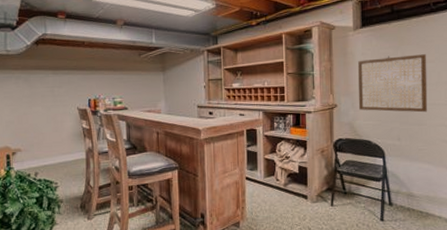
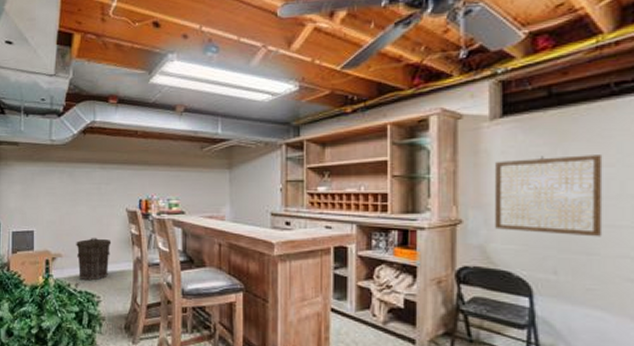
trash can: none [34,133,66,171] -> present [76,238,112,281]

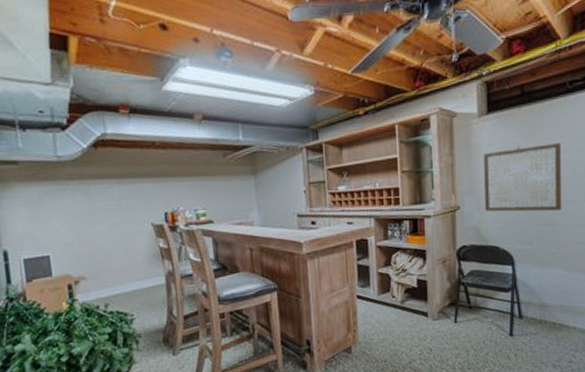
trash can: present [76,238,112,281] -> none [100,256,140,301]

